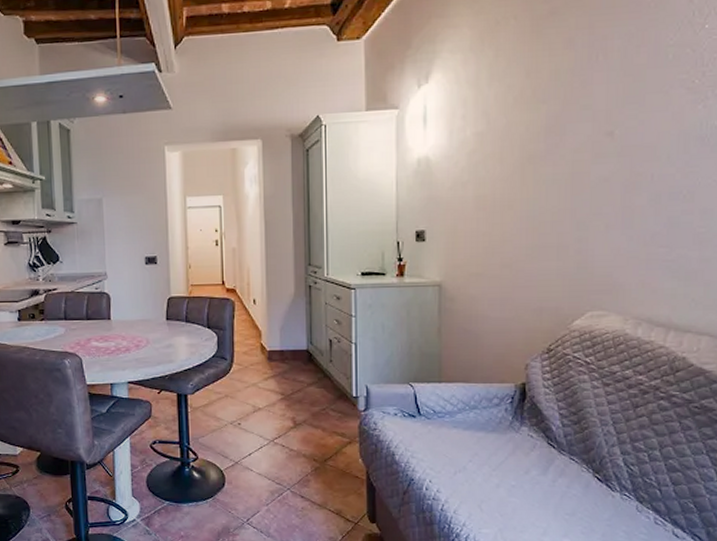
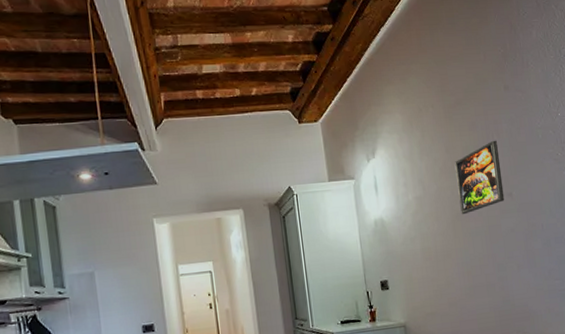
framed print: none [535,61,603,157] -> present [455,140,505,215]

